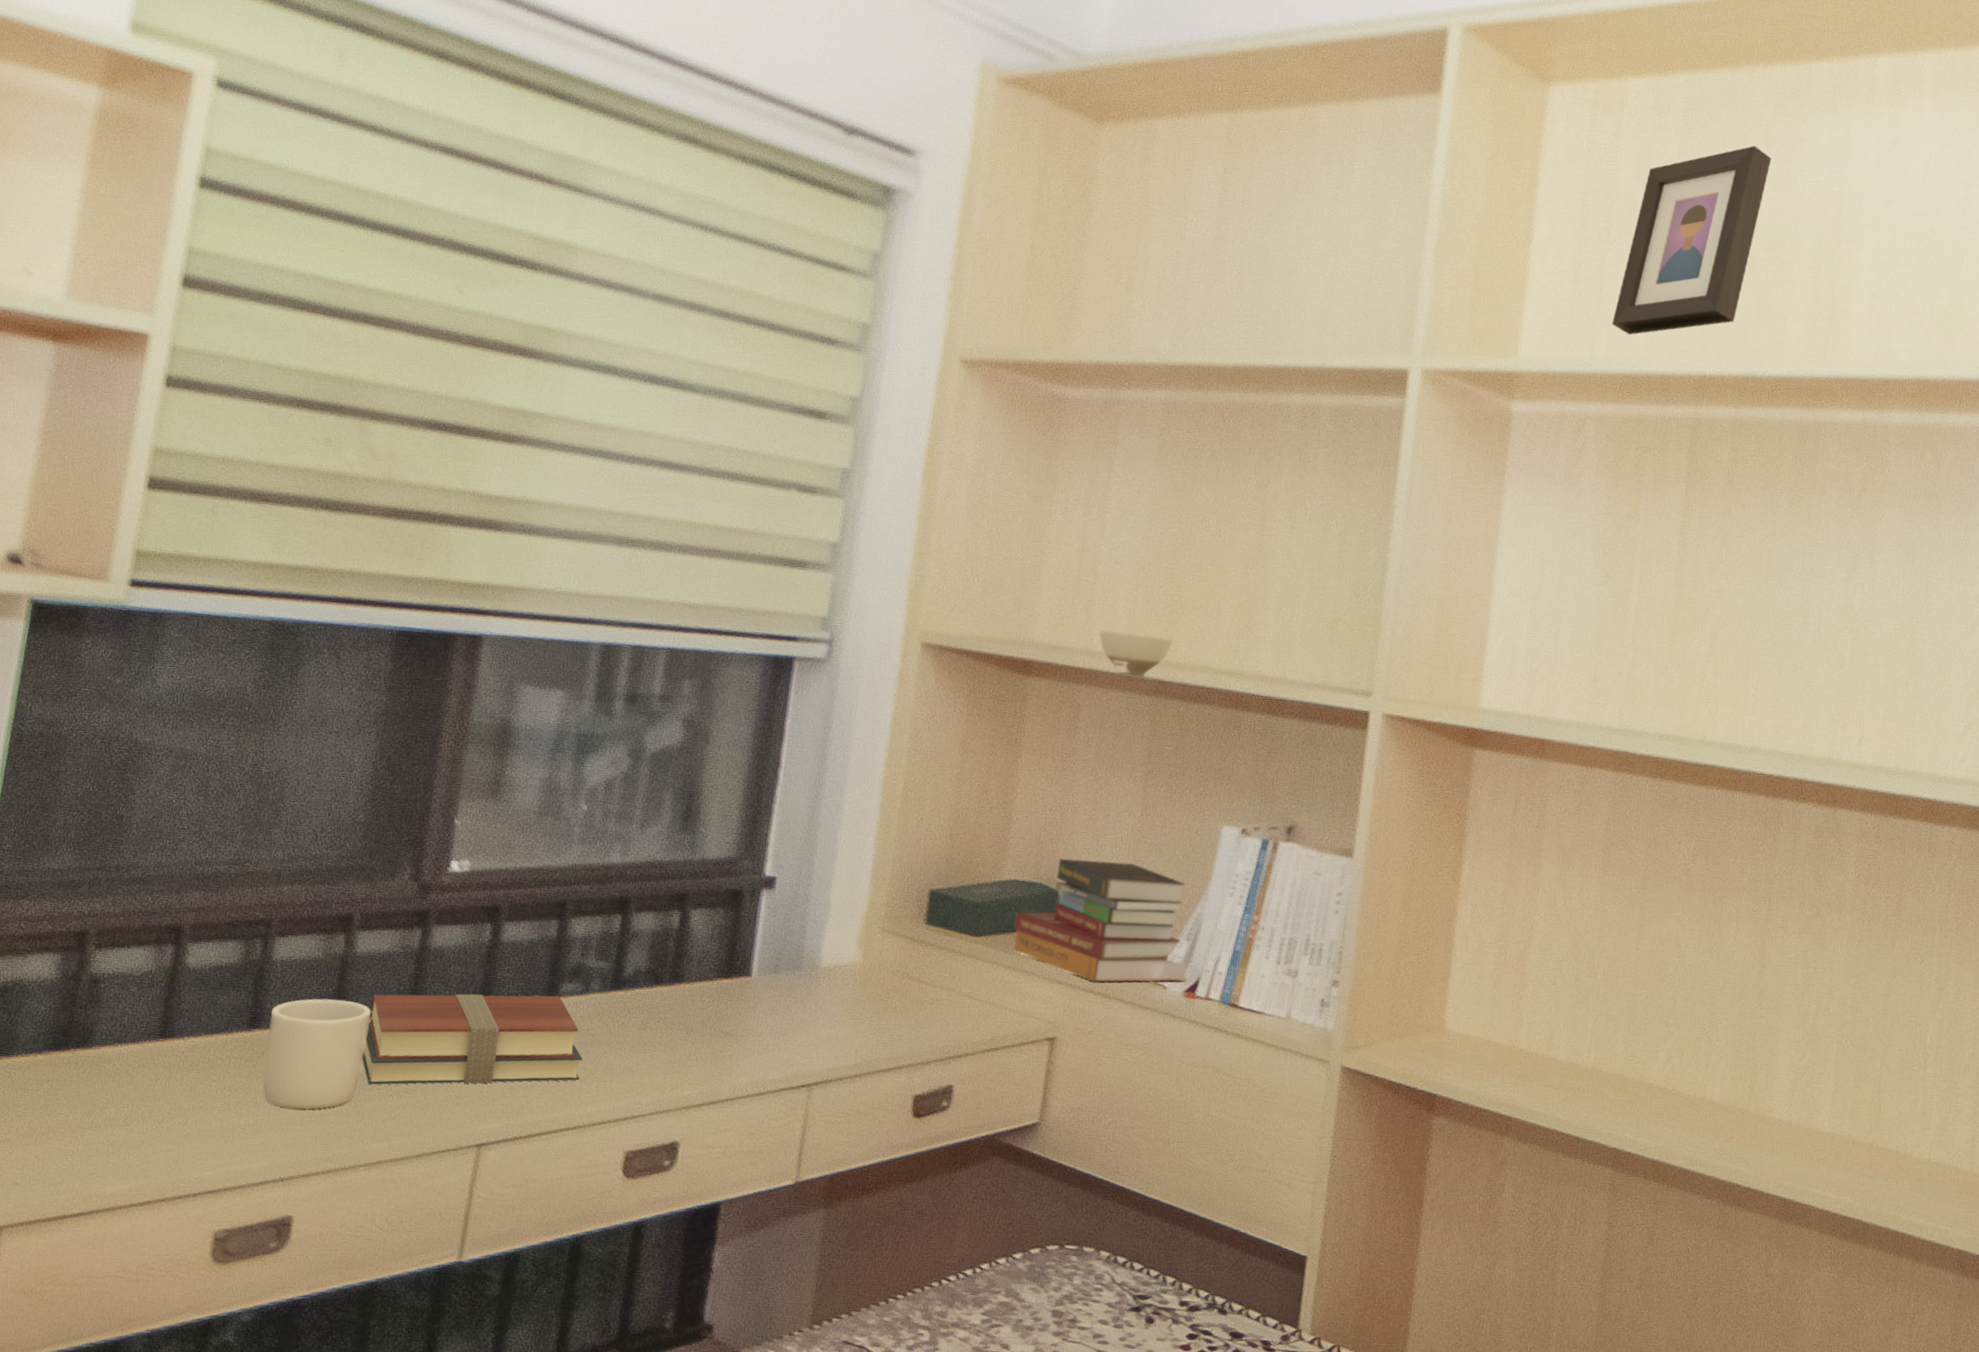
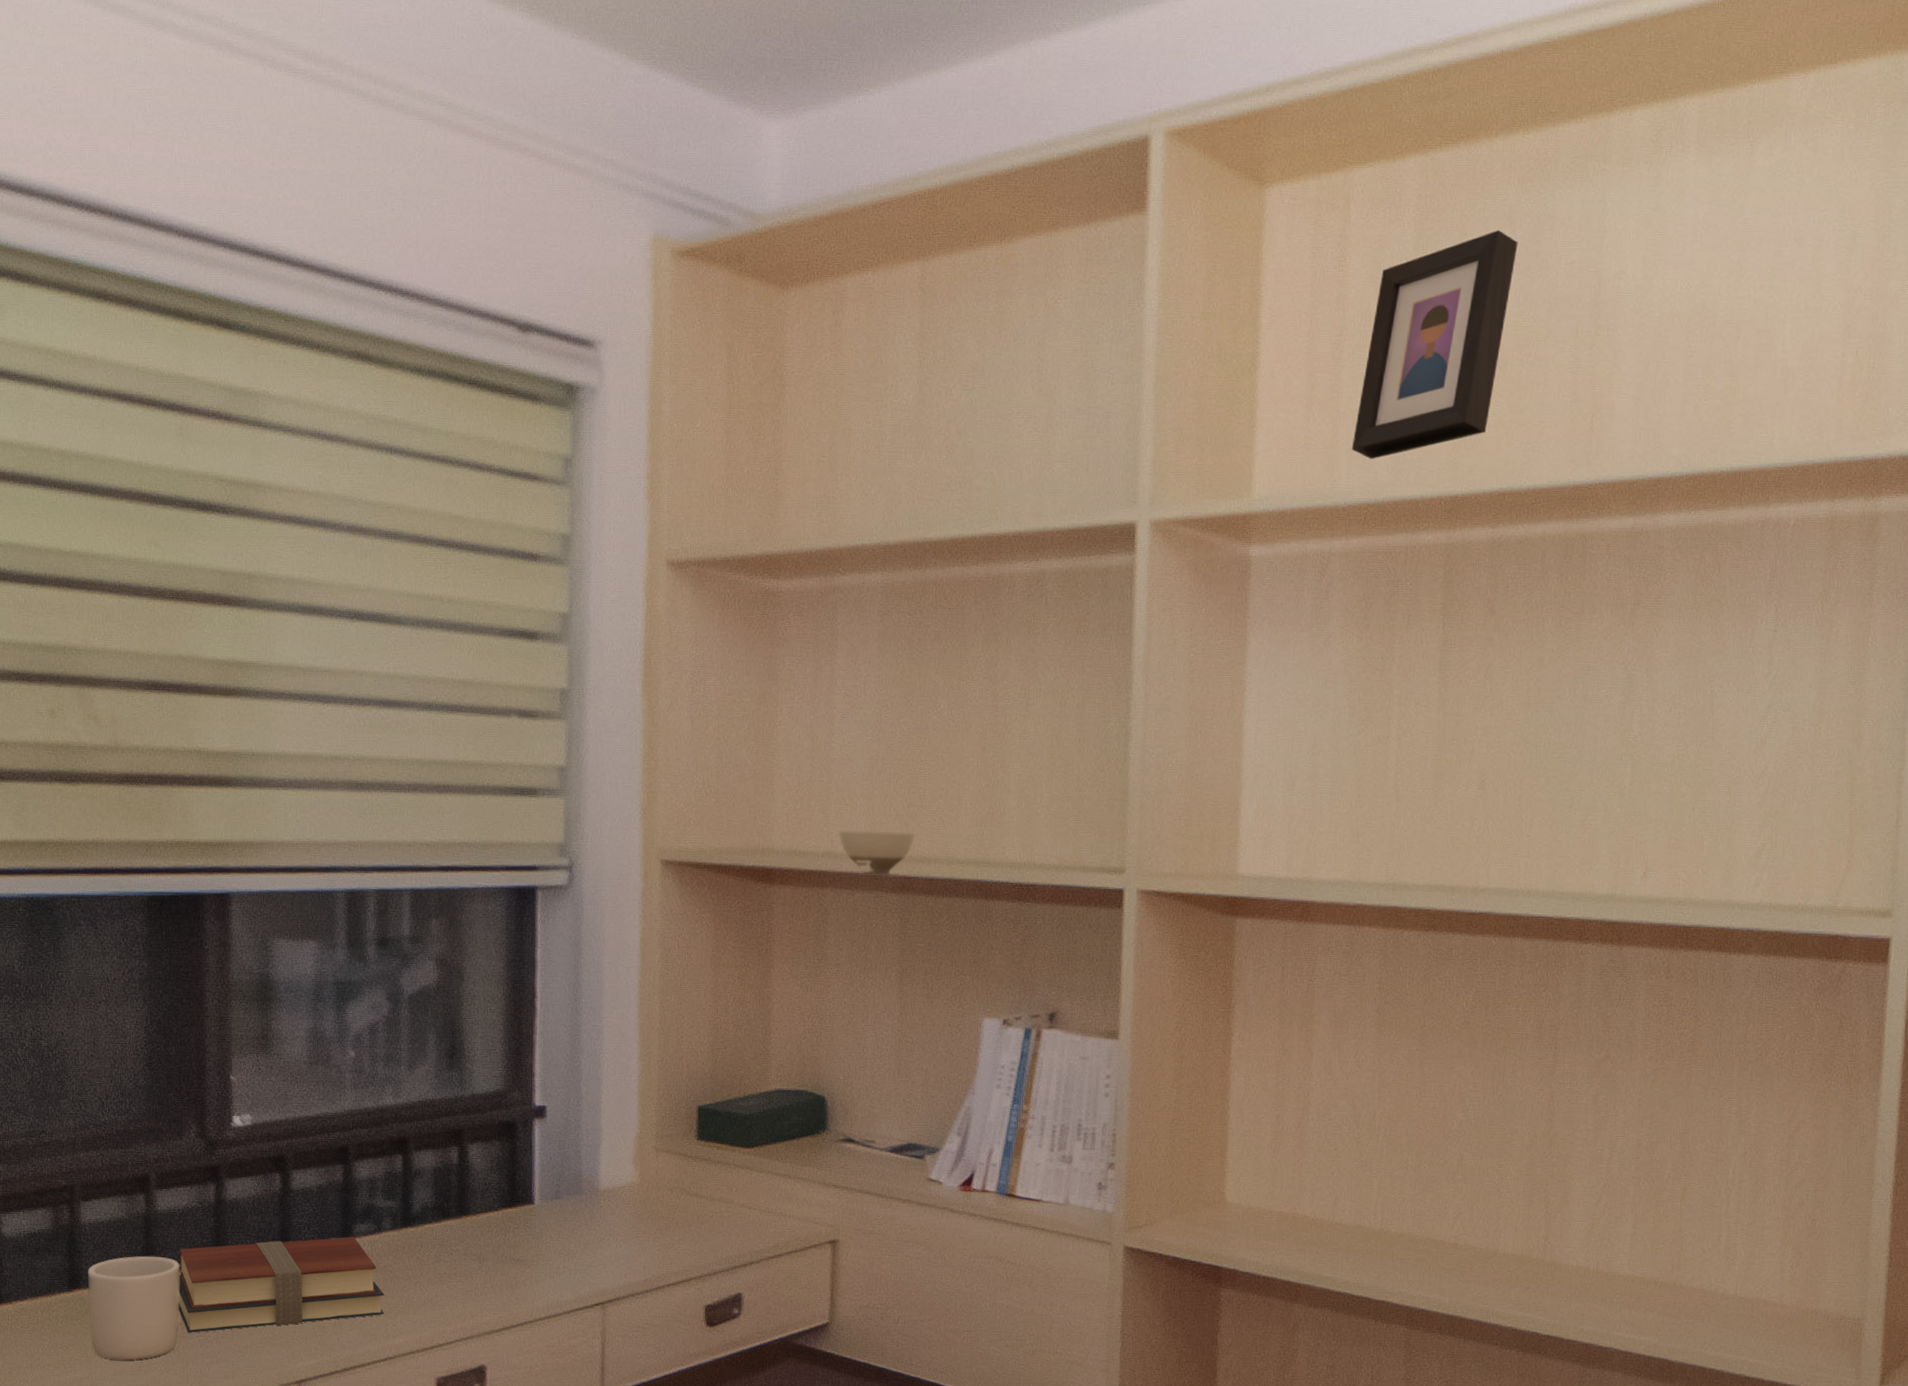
books: present [1013,858,1188,983] -> none [784,1063,963,1184]

